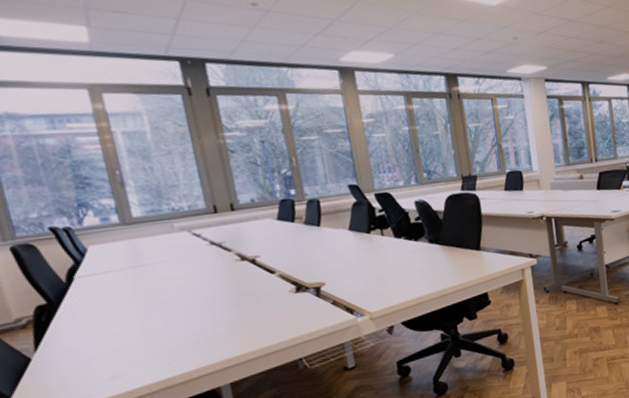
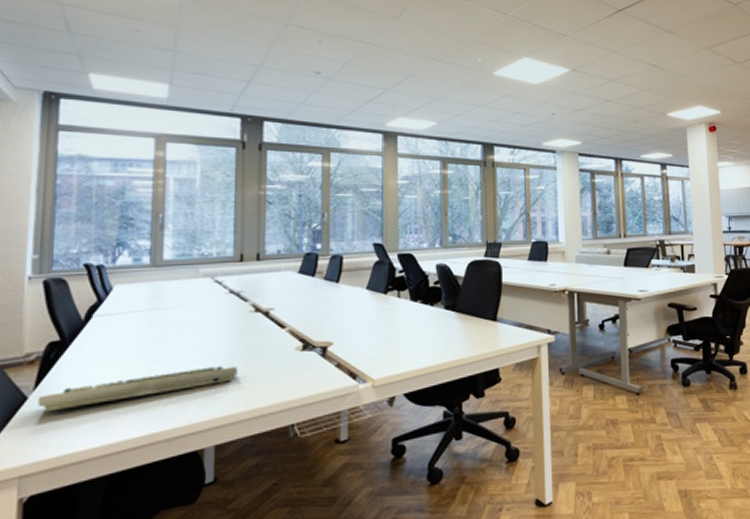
keyboard: none [41,312,238,370] -> present [37,366,238,412]

